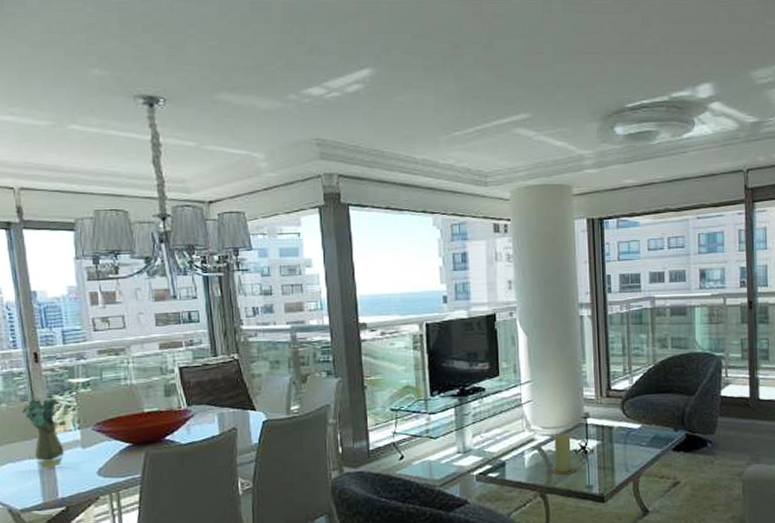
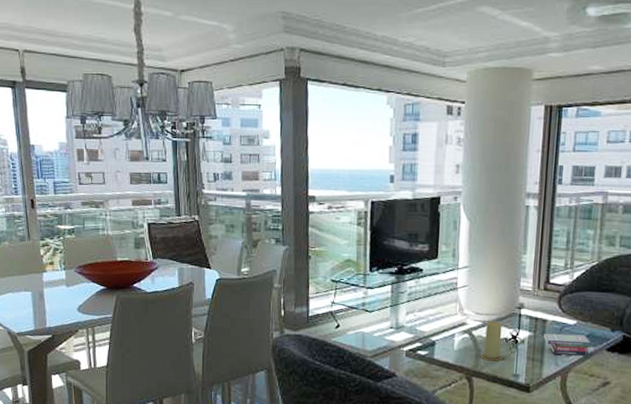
vase: present [22,396,65,468] -> none [20,237,53,300]
books: none [611,437,658,461] -> present [543,333,591,357]

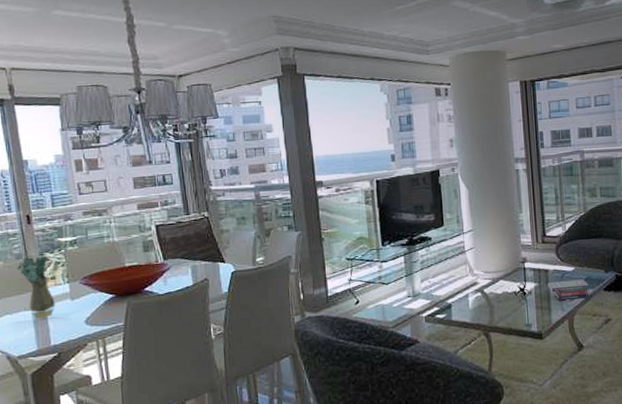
vase: none [20,237,53,300] -> present [17,254,56,318]
candle: present [480,321,503,361] -> none [494,277,514,315]

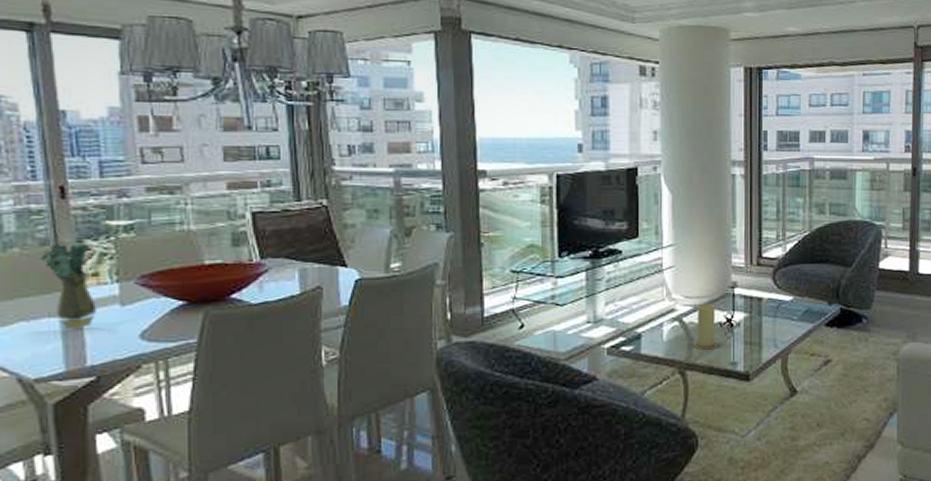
candle: none [494,277,514,315] -> present [693,304,718,350]
books: present [547,279,590,301] -> none [760,311,810,336]

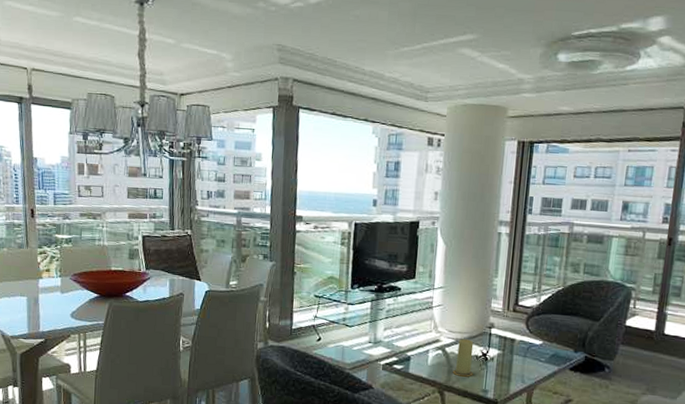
vase: present [40,239,98,328] -> none [18,245,48,306]

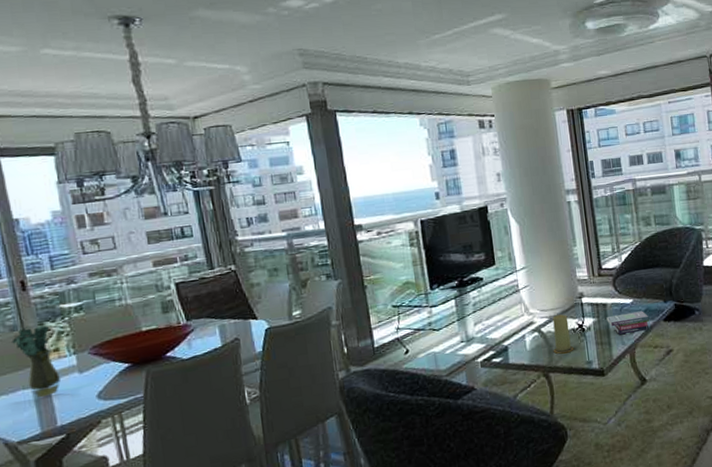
vase: none [18,245,48,306] -> present [11,324,62,397]
books: none [511,351,556,376] -> present [606,311,650,335]

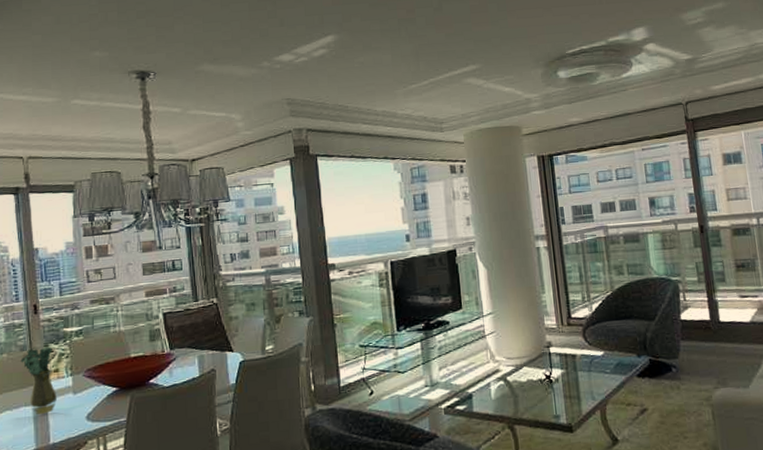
candle: present [552,314,574,354] -> none [519,363,541,406]
books: present [606,311,650,335] -> none [575,364,622,390]

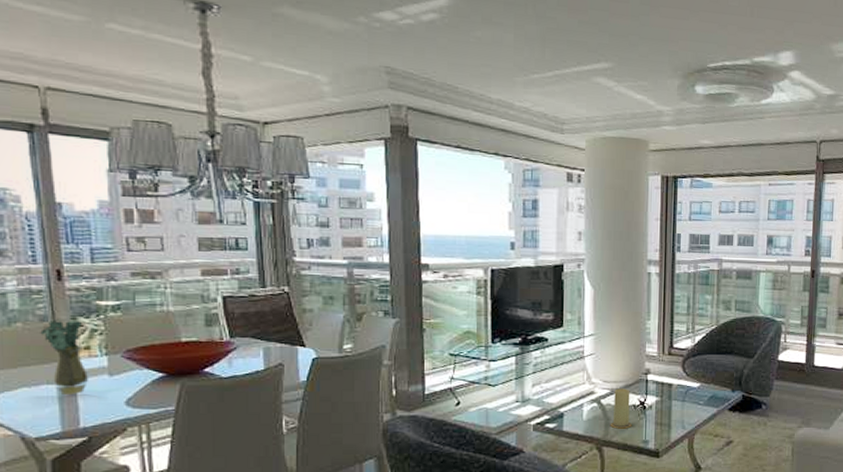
candle: none [519,363,541,406] -> present [610,388,632,429]

